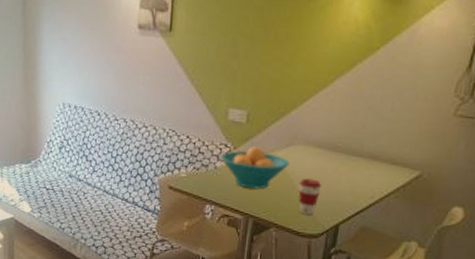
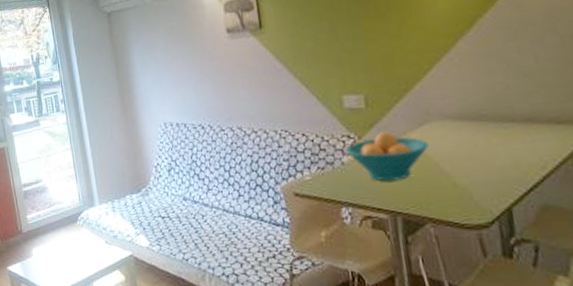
coffee cup: present [298,177,322,215] -> none [446,156,476,201]

